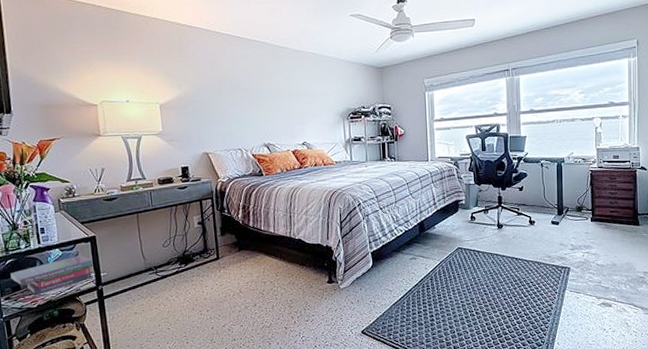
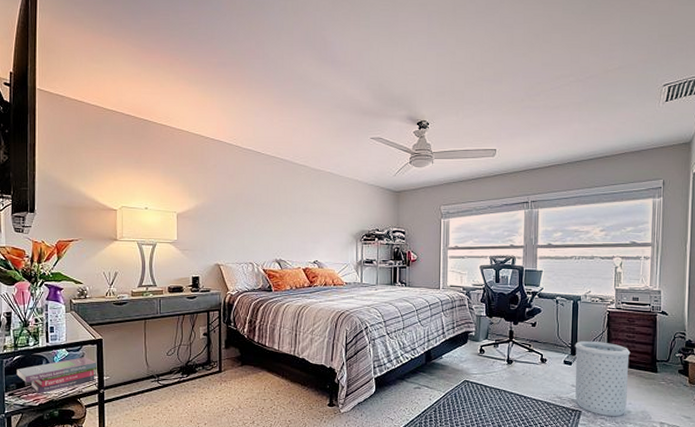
laundry basket: none [561,199,614,271] -> present [575,340,631,417]

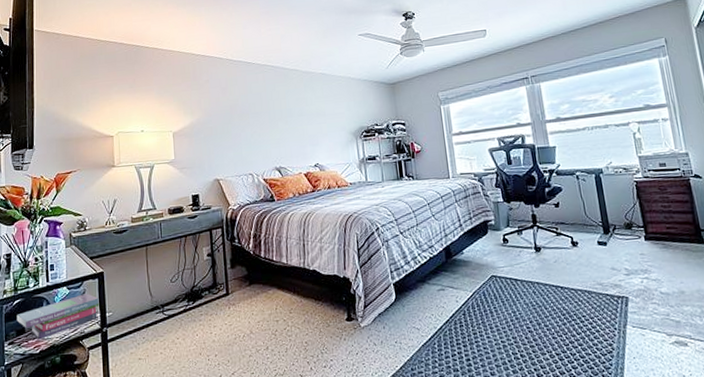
laundry basket: present [575,340,631,417] -> none [606,215,679,300]

